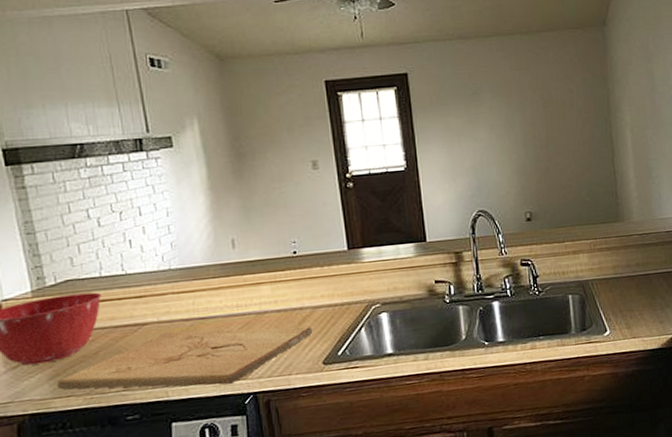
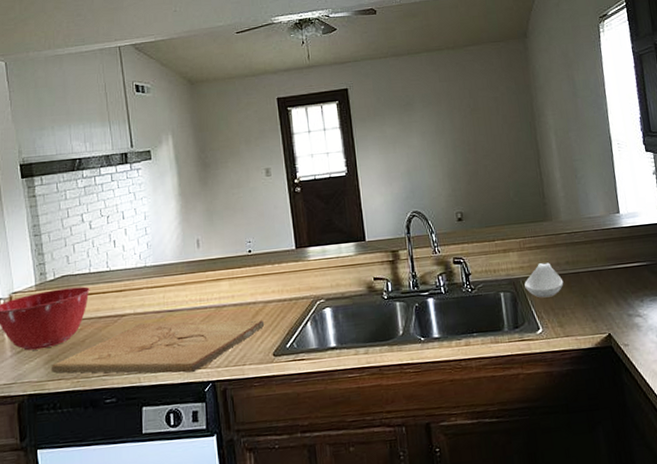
spoon rest: none [593,264,633,300] -> present [524,262,564,298]

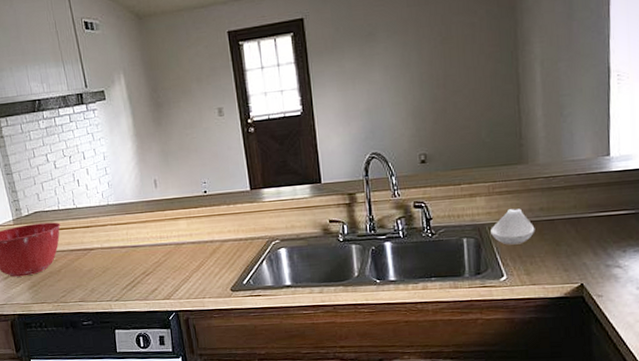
cutting board: present [52,319,265,374] -> none [35,256,222,303]

